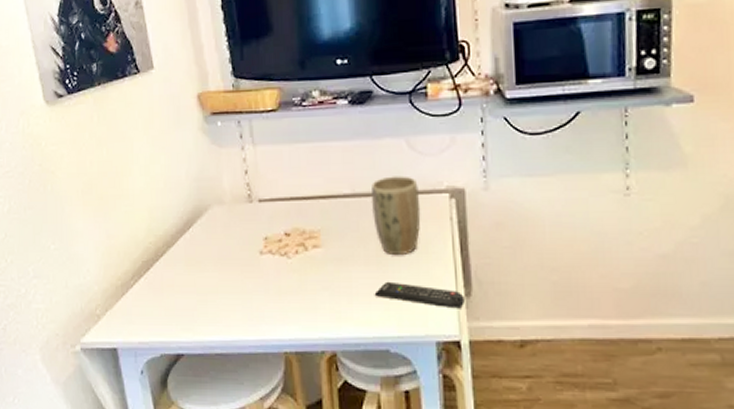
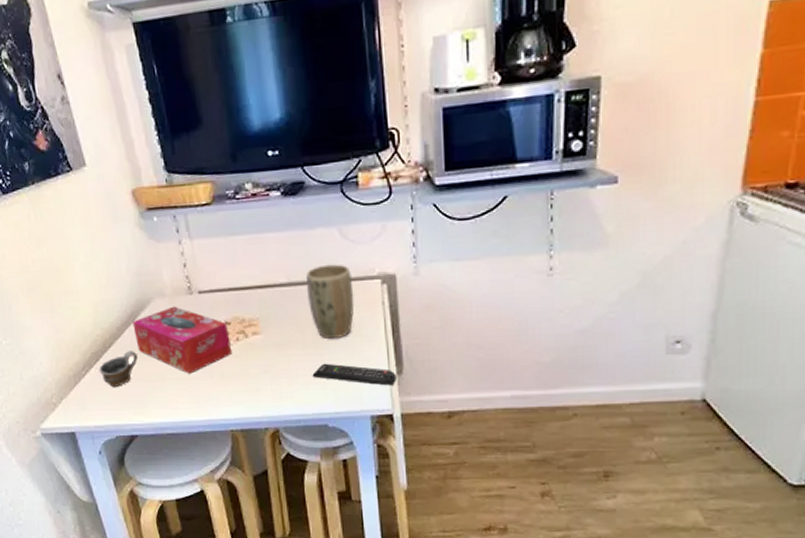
cup: none [149,261,190,300] -> present [99,351,138,388]
tissue box: none [188,214,289,288] -> present [132,306,231,374]

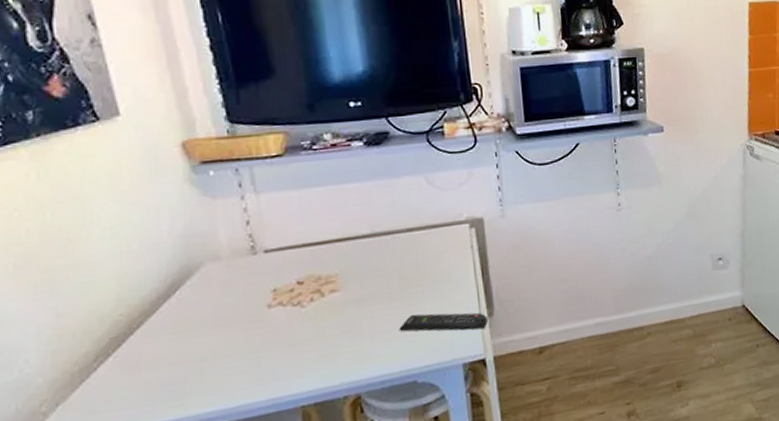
cup: present [99,351,138,388] -> none [120,328,178,379]
tissue box: present [132,306,231,374] -> none [173,269,304,347]
plant pot: present [306,264,355,338] -> none [391,211,443,288]

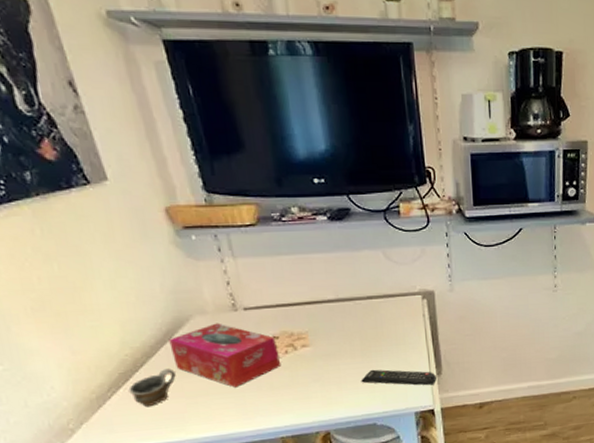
cup: none [120,328,178,379] -> present [128,369,176,408]
tissue box: none [173,269,304,347] -> present [169,323,280,388]

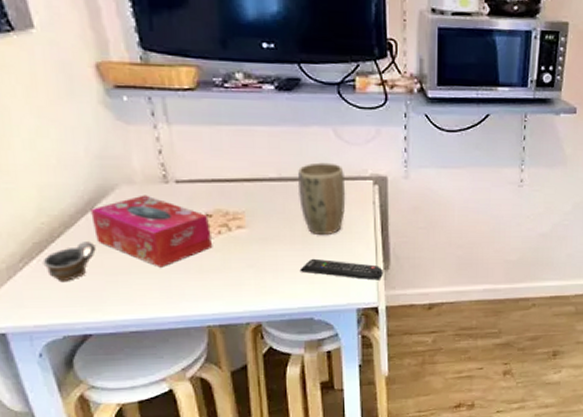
plant pot: none [354,282,399,348] -> present [297,162,346,234]

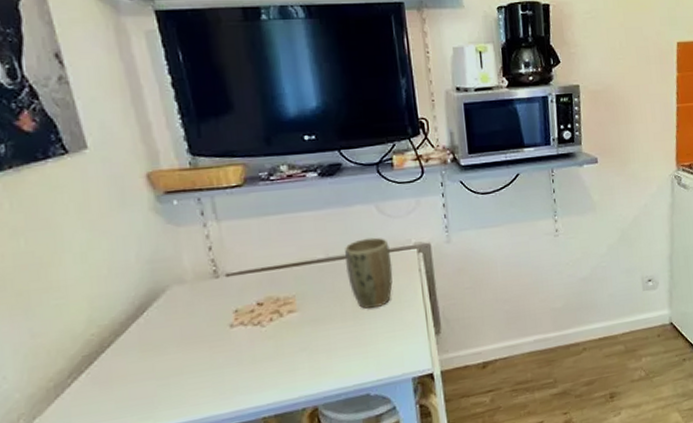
cup: present [43,242,96,283] -> none [92,347,147,394]
tissue box: present [90,195,212,268] -> none [141,292,264,364]
remote control: present [299,258,383,281] -> none [352,330,435,349]

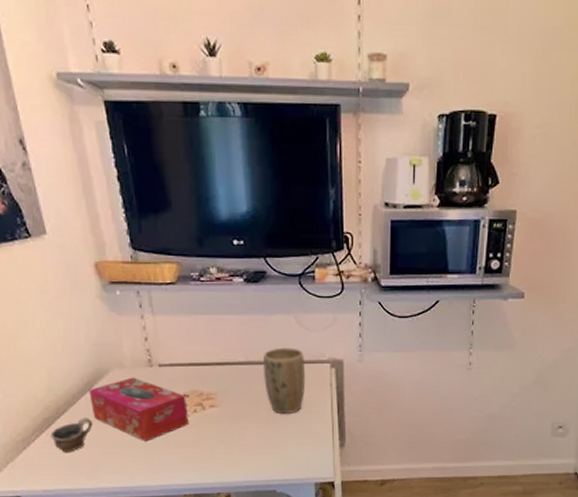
cup: none [92,347,147,394] -> present [50,418,93,453]
tissue box: none [141,292,264,364] -> present [89,377,188,442]

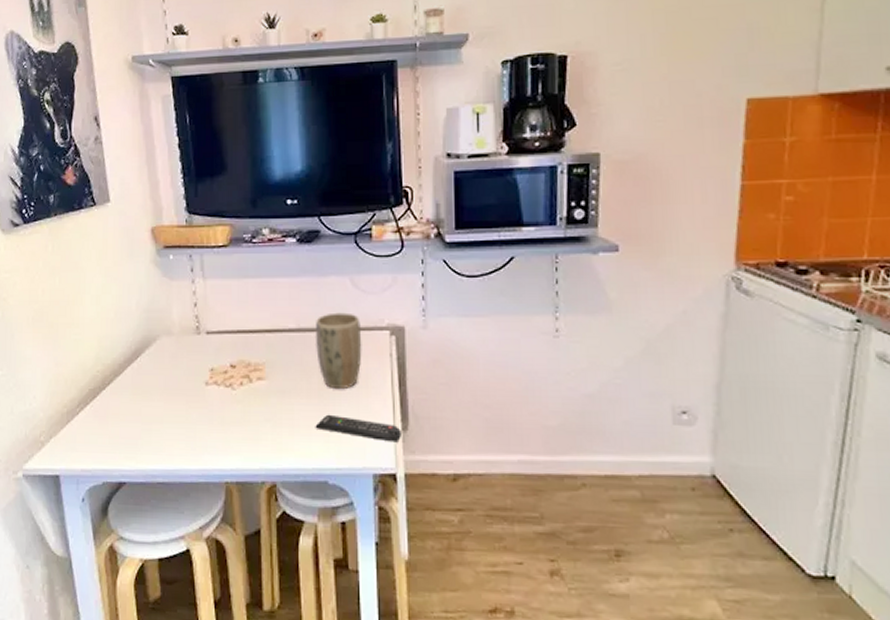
cup: present [50,418,93,453] -> none [94,390,136,429]
tissue box: present [89,377,188,442] -> none [136,345,234,418]
remote control: none [264,435,339,457] -> present [315,414,401,443]

